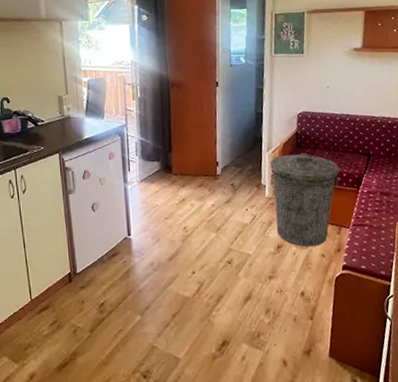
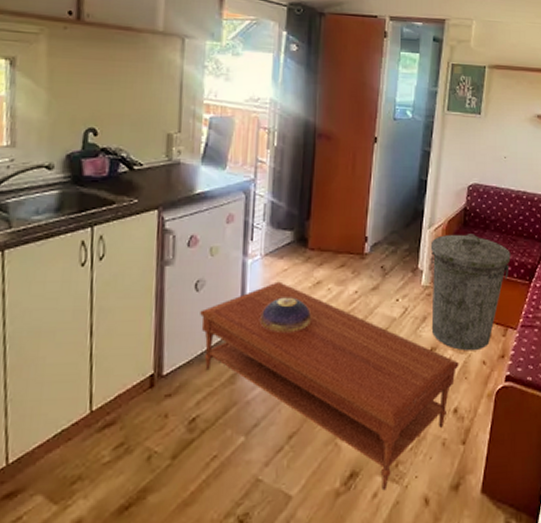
coffee table: none [98,200,303,355] -> present [200,281,459,491]
decorative bowl: none [142,212,180,239] -> present [260,297,311,332]

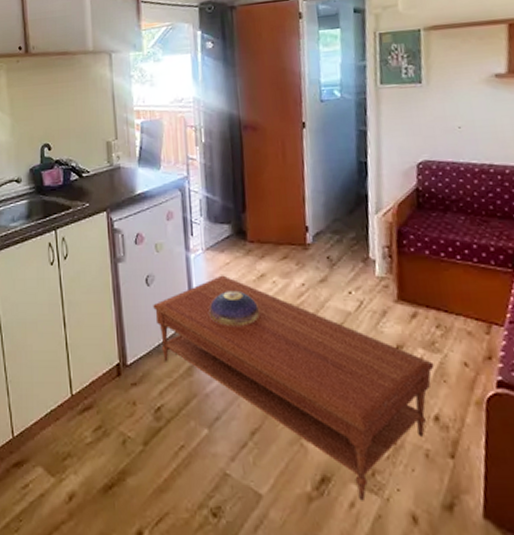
trash can: present [430,234,511,351] -> none [380,217,484,351]

